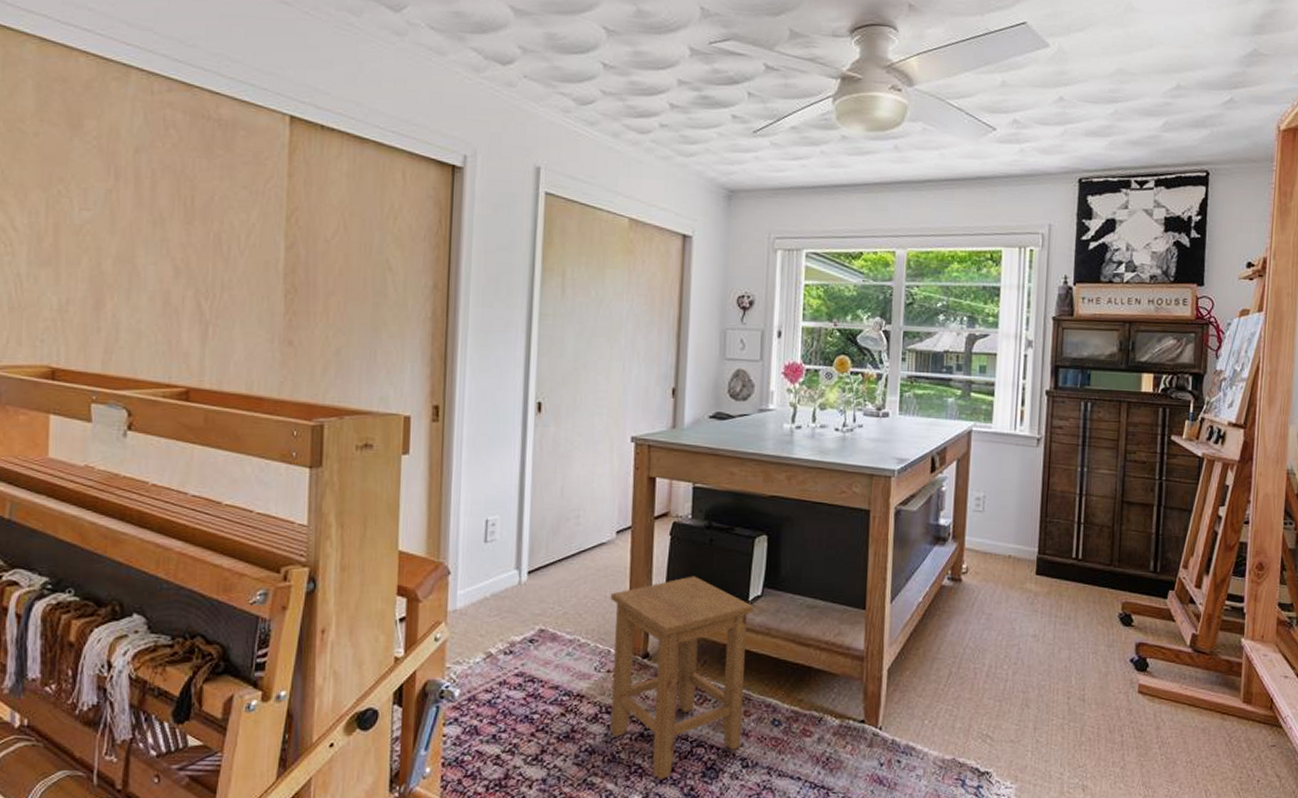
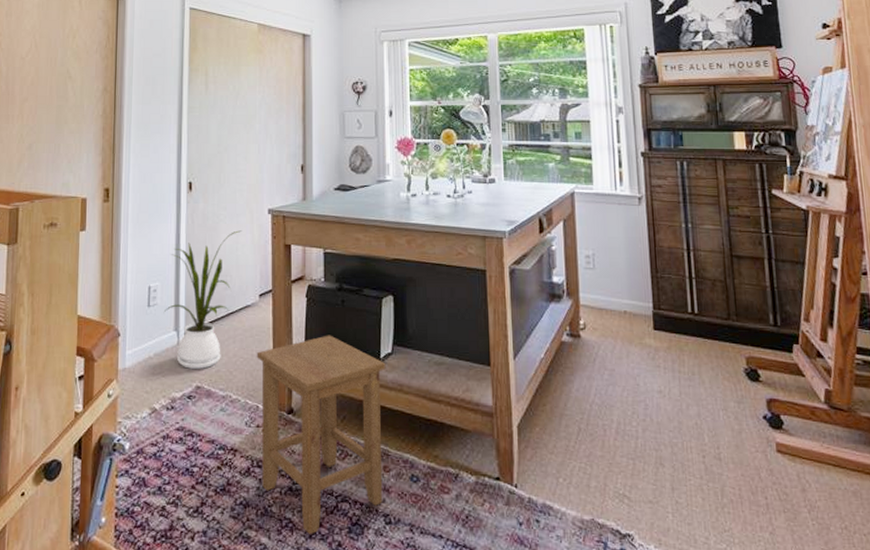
house plant: none [504,459,600,611] -> present [164,230,242,369]

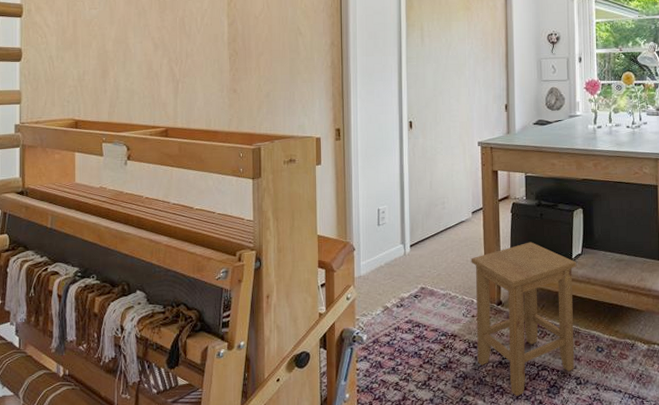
house plant: present [164,230,242,369] -> none [392,160,456,274]

